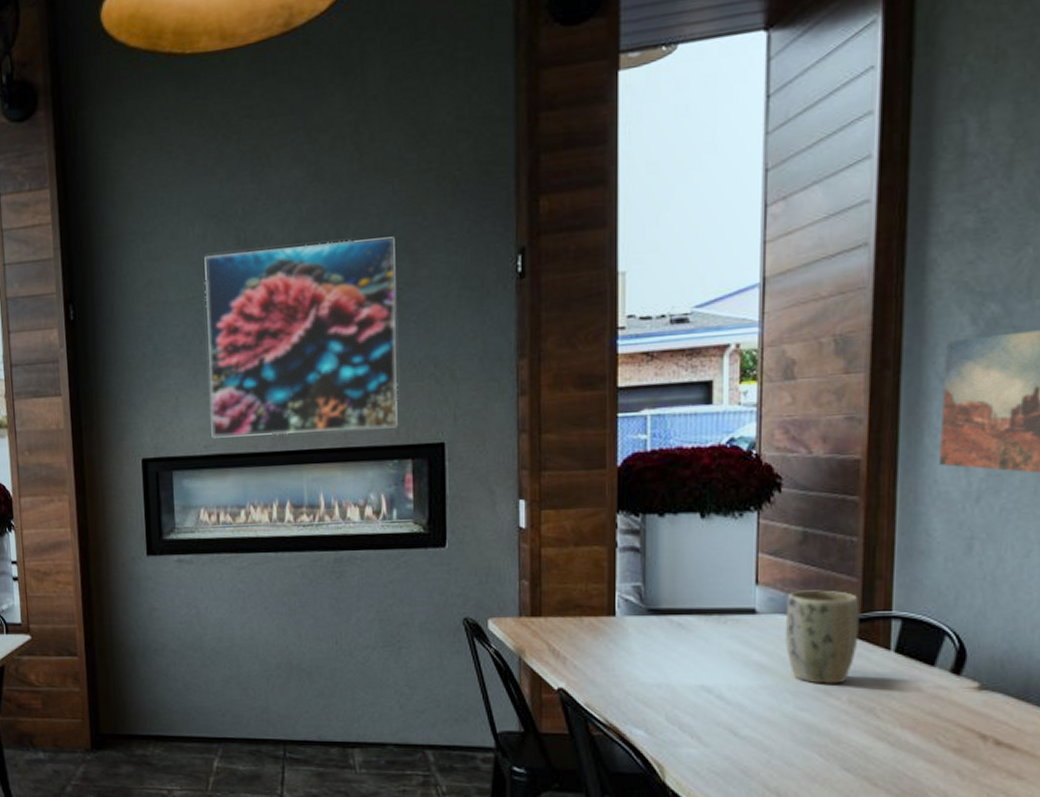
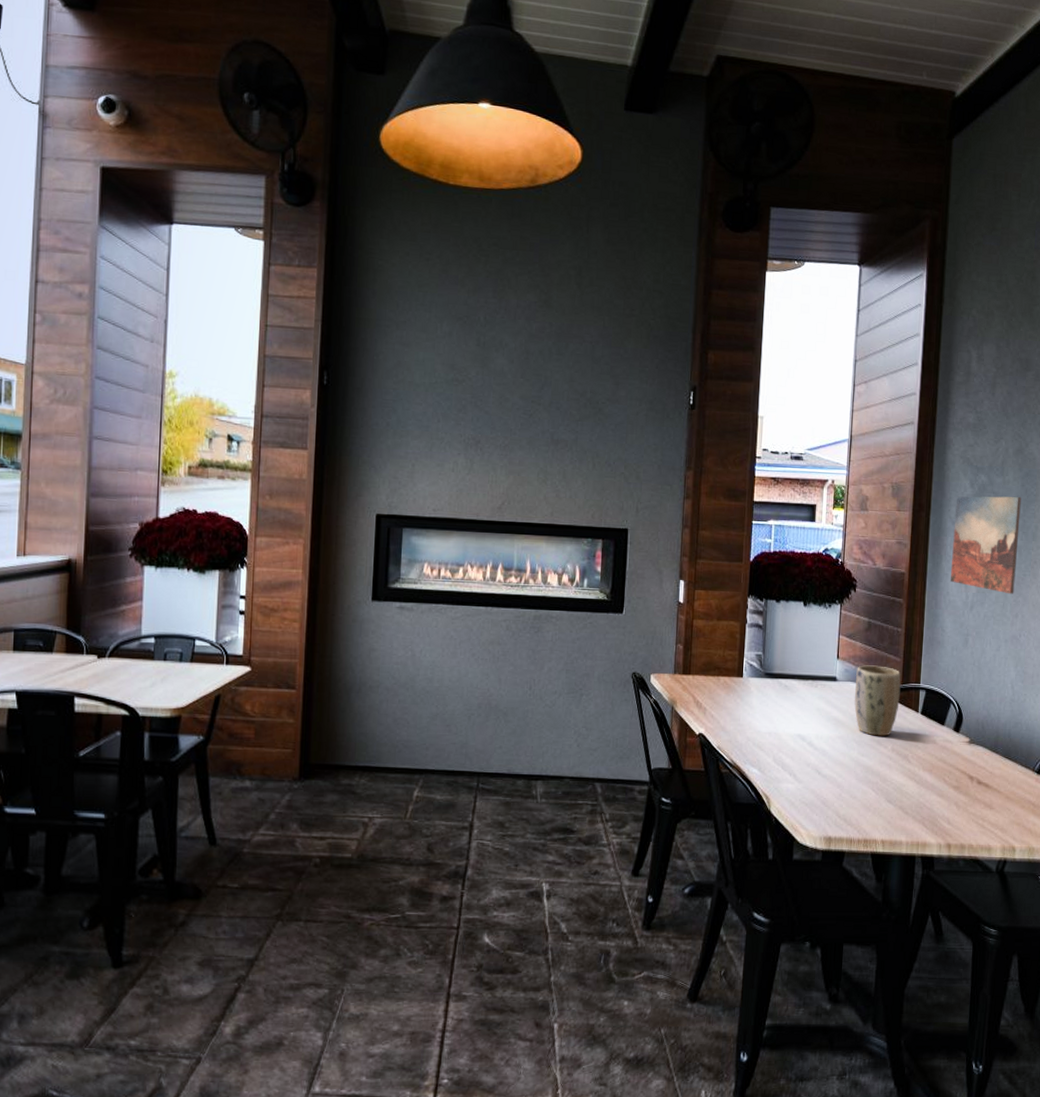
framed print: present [204,236,399,438] -> none [440,350,602,513]

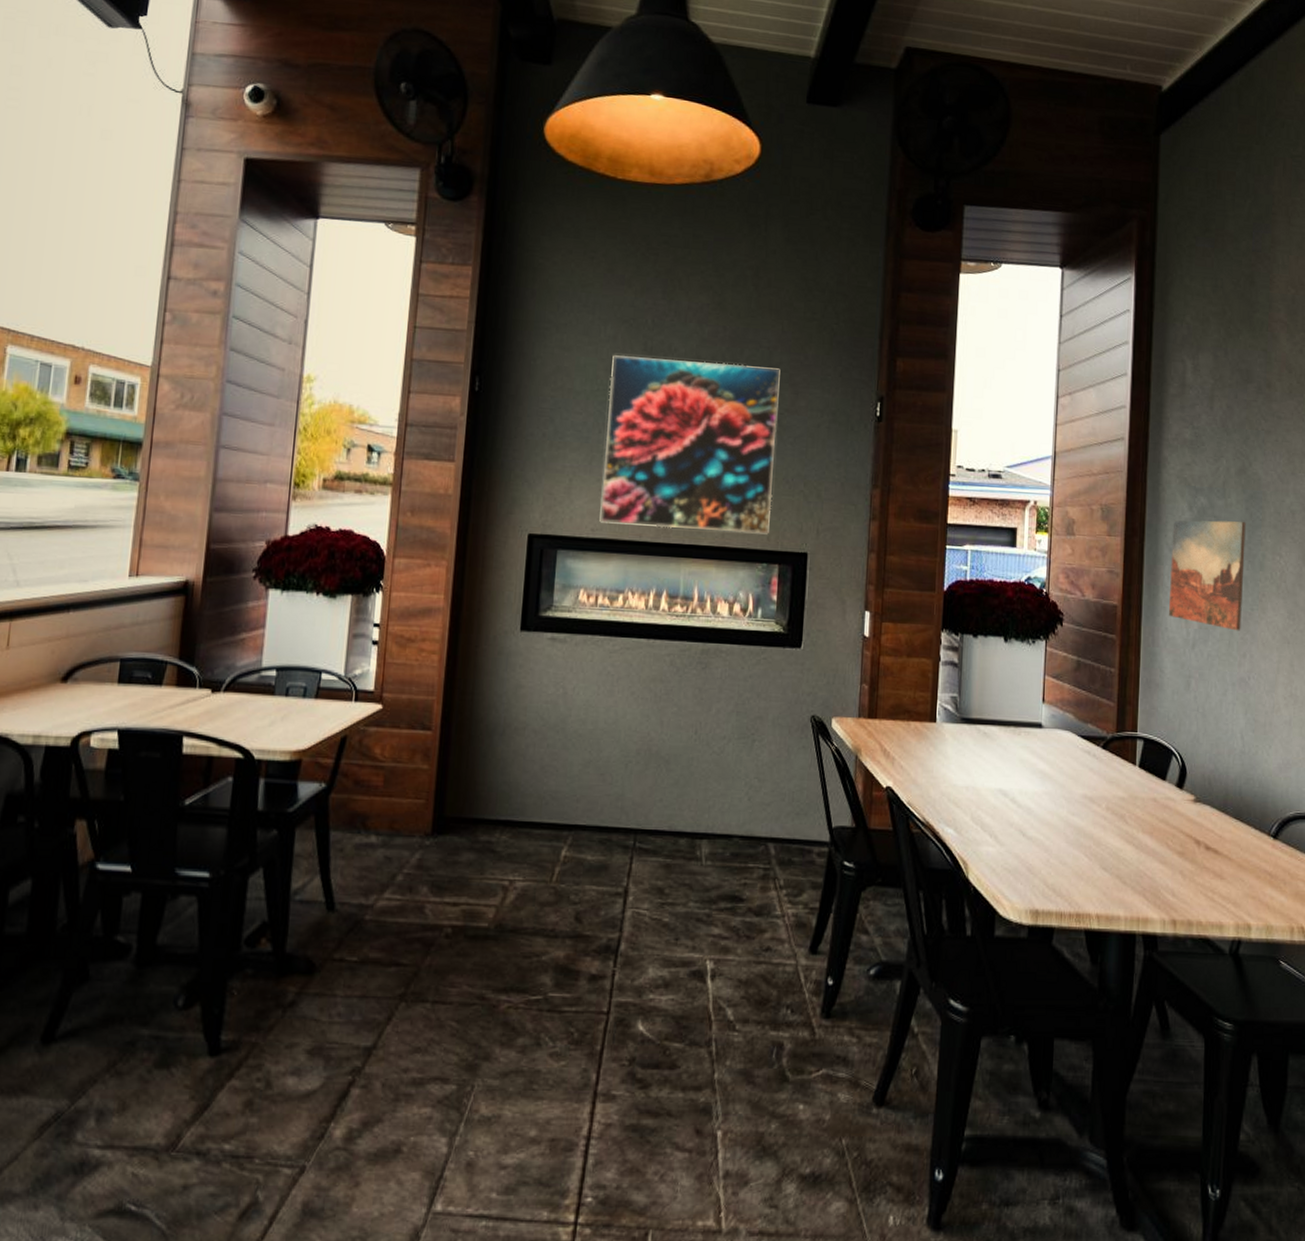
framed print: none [440,350,602,513] -> present [599,355,781,534]
plant pot: present [854,665,901,736] -> none [1062,710,1115,793]

